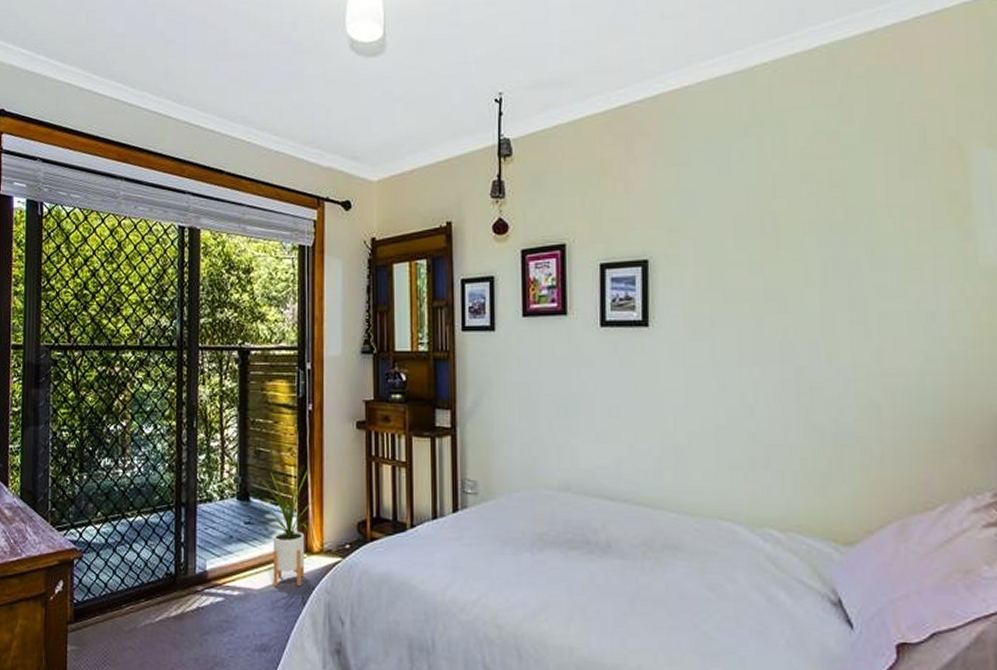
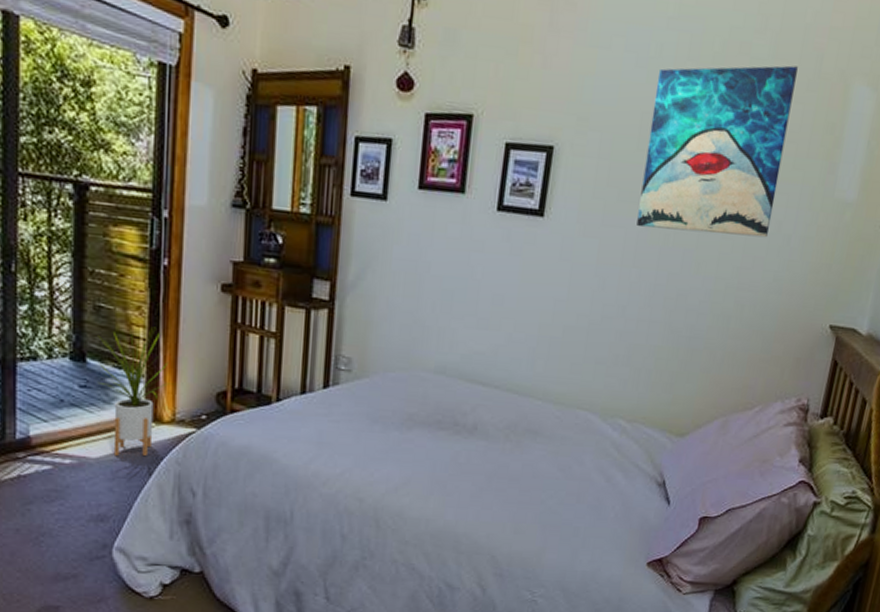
wall art: none [743,144,906,324] -> present [637,65,798,238]

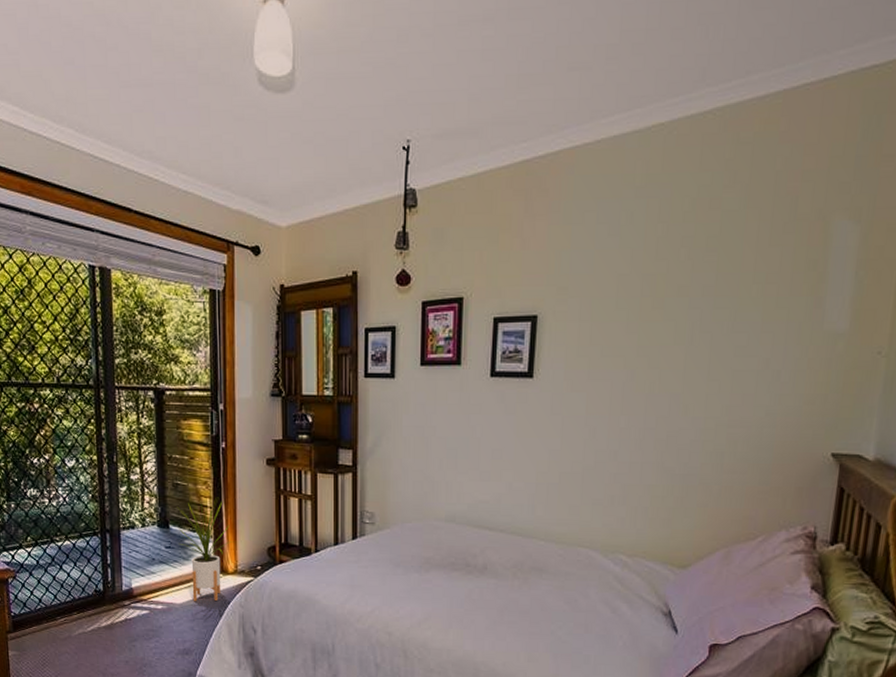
wall art: present [637,65,798,238] -> none [621,212,772,378]

